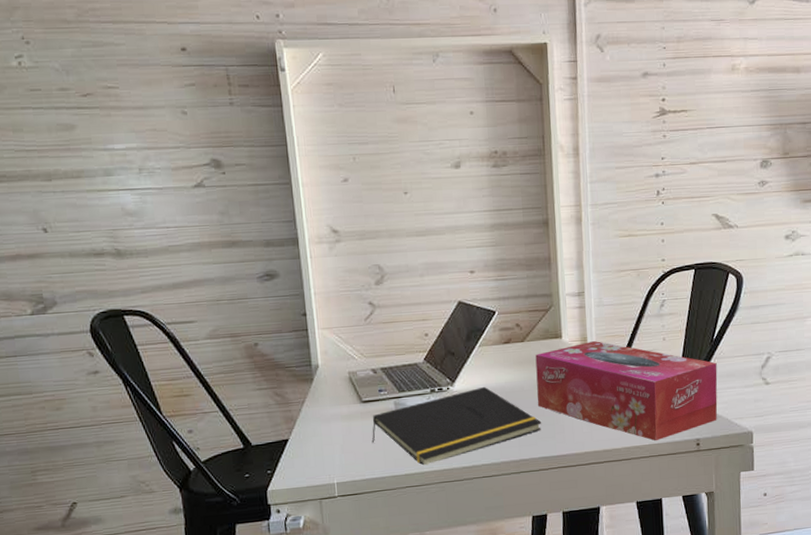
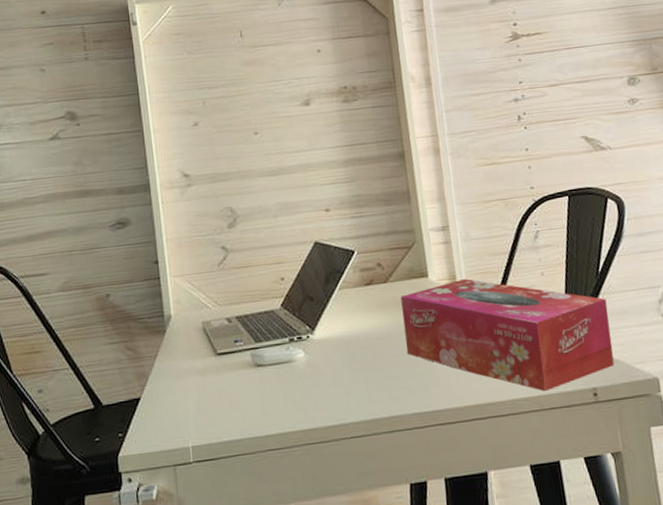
notepad: present [371,386,542,465] -> none [228,333,413,424]

